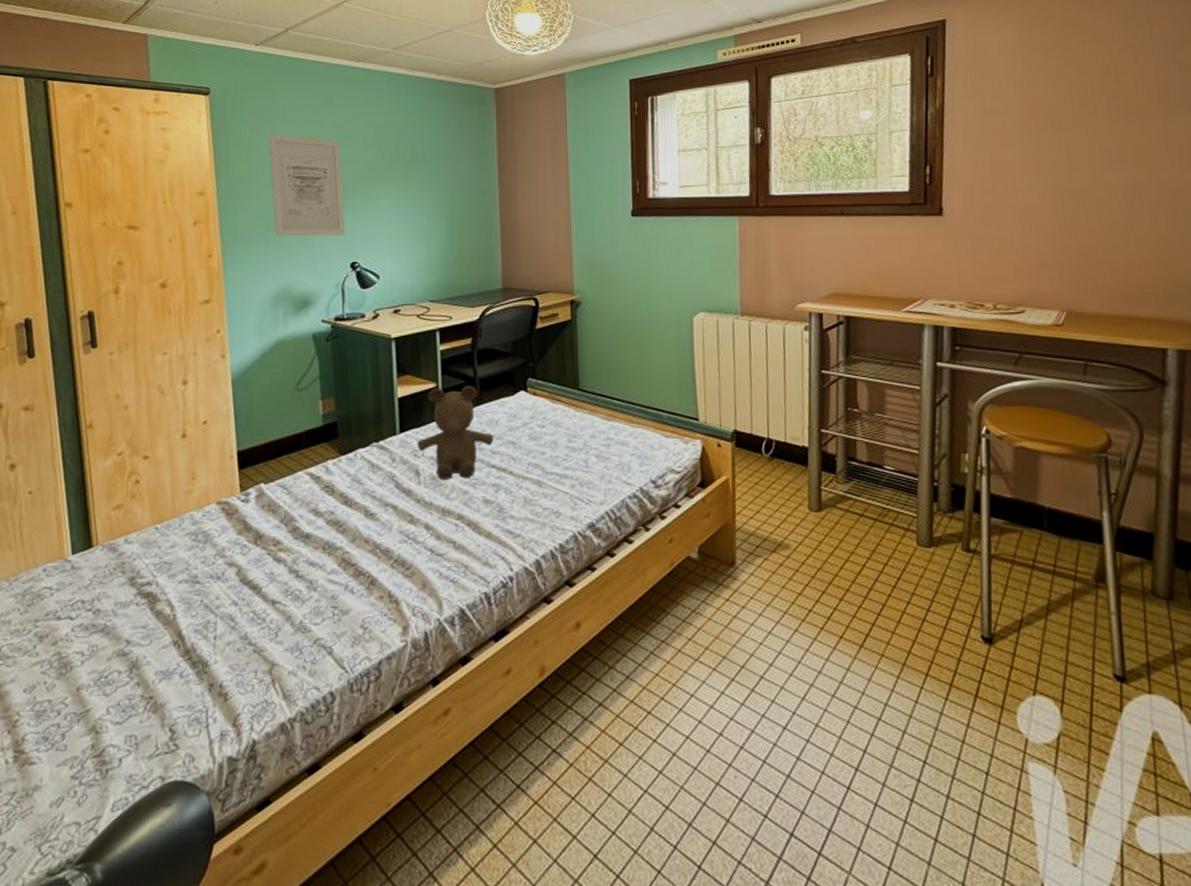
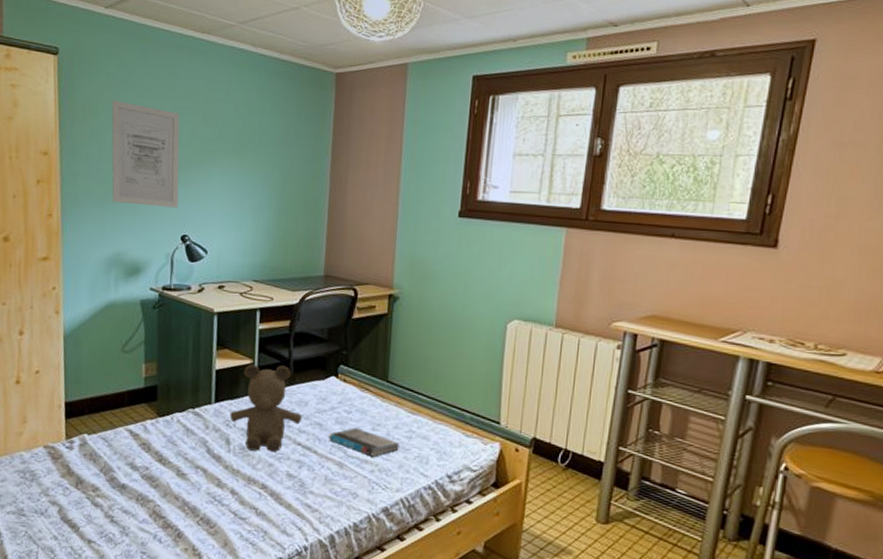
book: none [523,442,598,471] -> present [328,427,399,457]

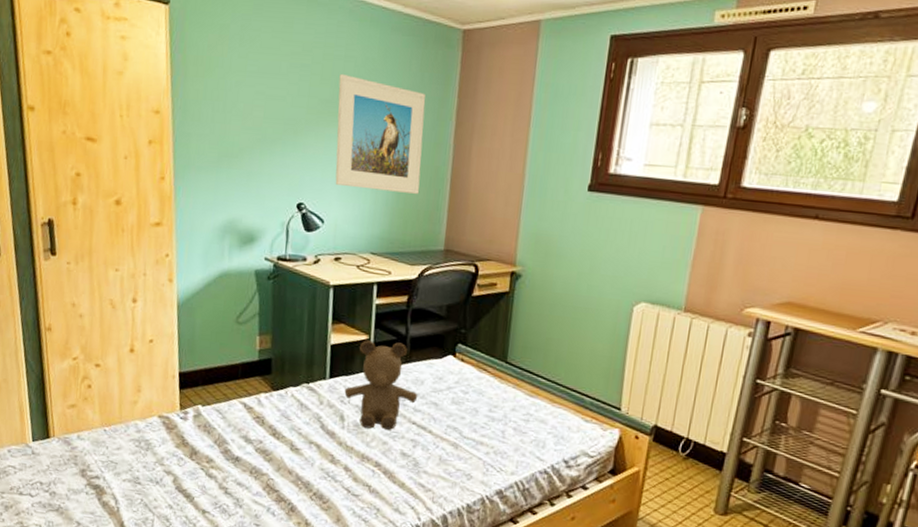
wall art: present [111,99,180,208] -> none [225,55,297,174]
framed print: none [217,114,303,224] -> present [335,73,426,194]
book: present [328,427,399,457] -> none [443,408,516,439]

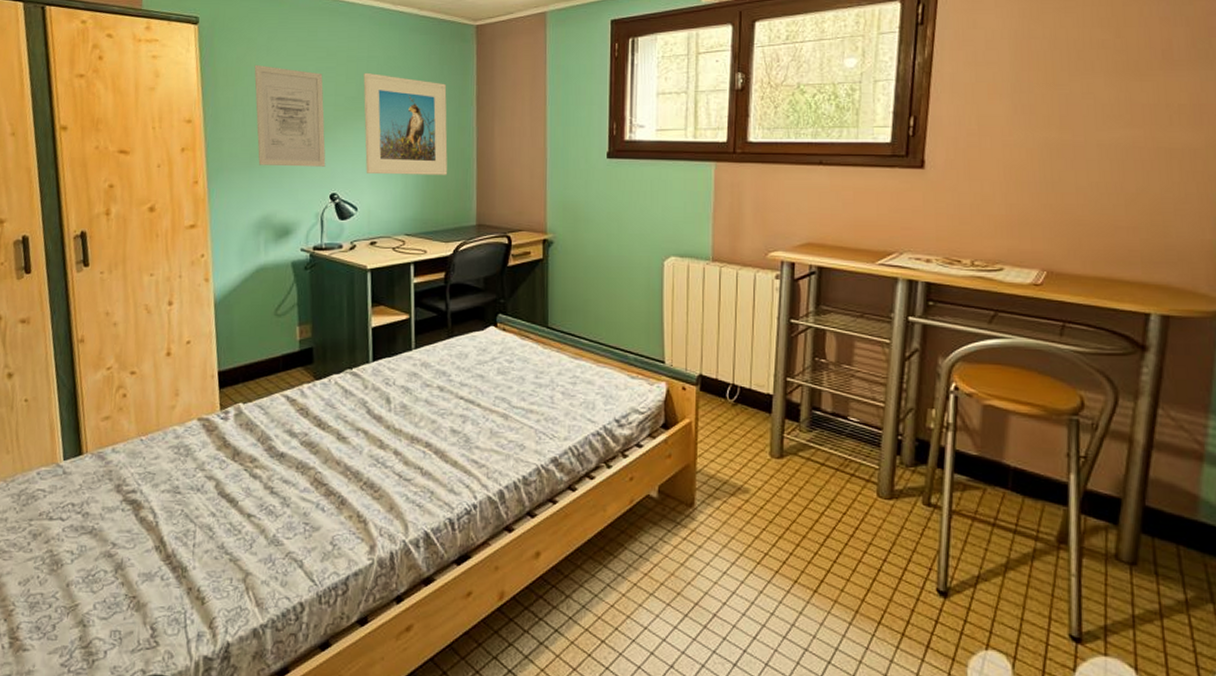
wall art: none [225,55,297,174] -> present [254,64,326,167]
teddy bear: present [344,340,418,430] -> none [389,318,464,408]

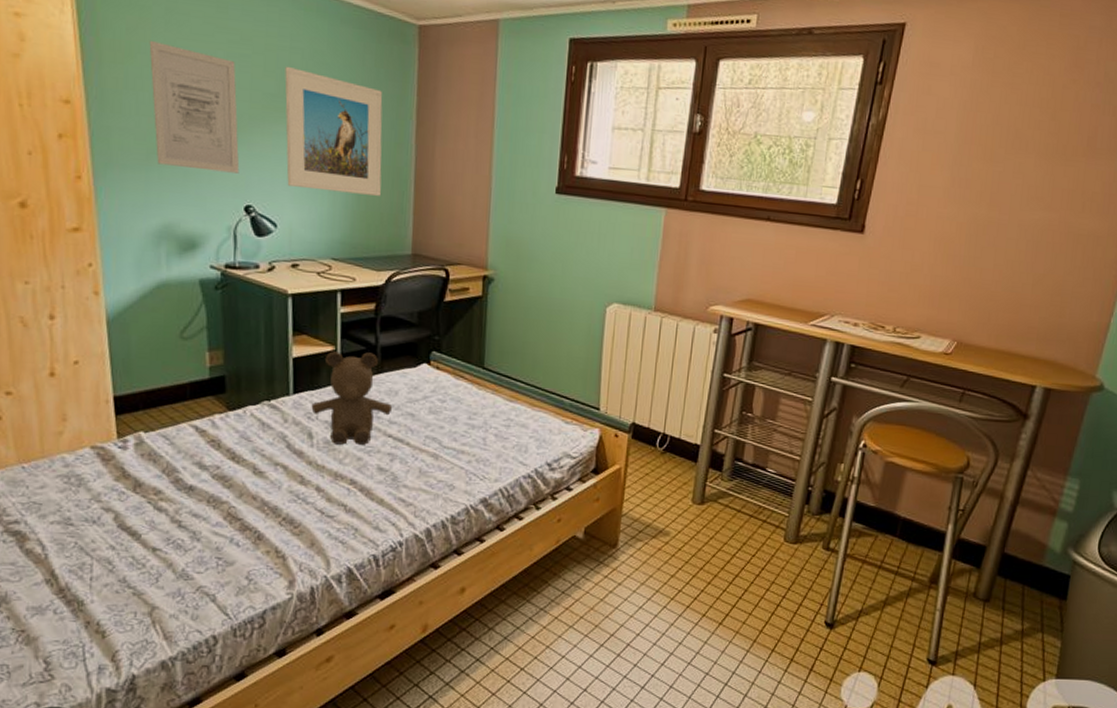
teddy bear: none [389,318,464,408] -> present [311,351,393,445]

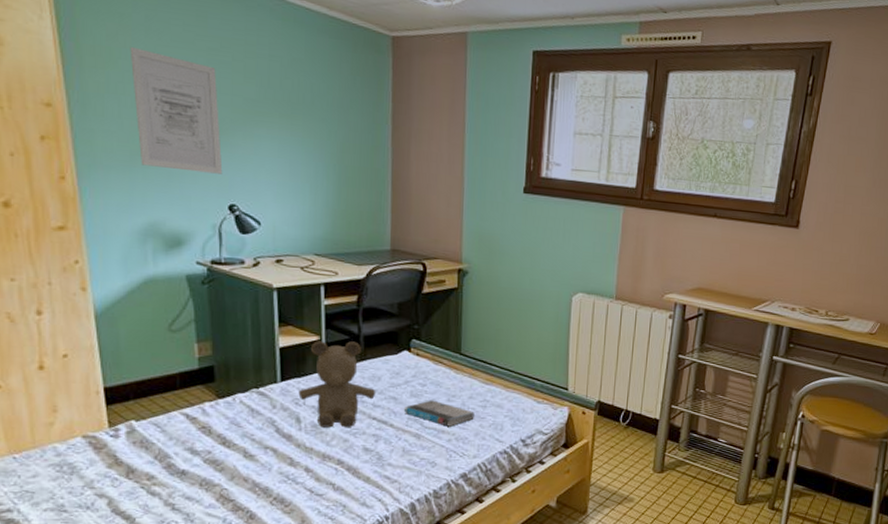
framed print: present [284,66,383,196] -> none [264,73,361,195]
book: none [421,417,497,447] -> present [403,400,475,427]

